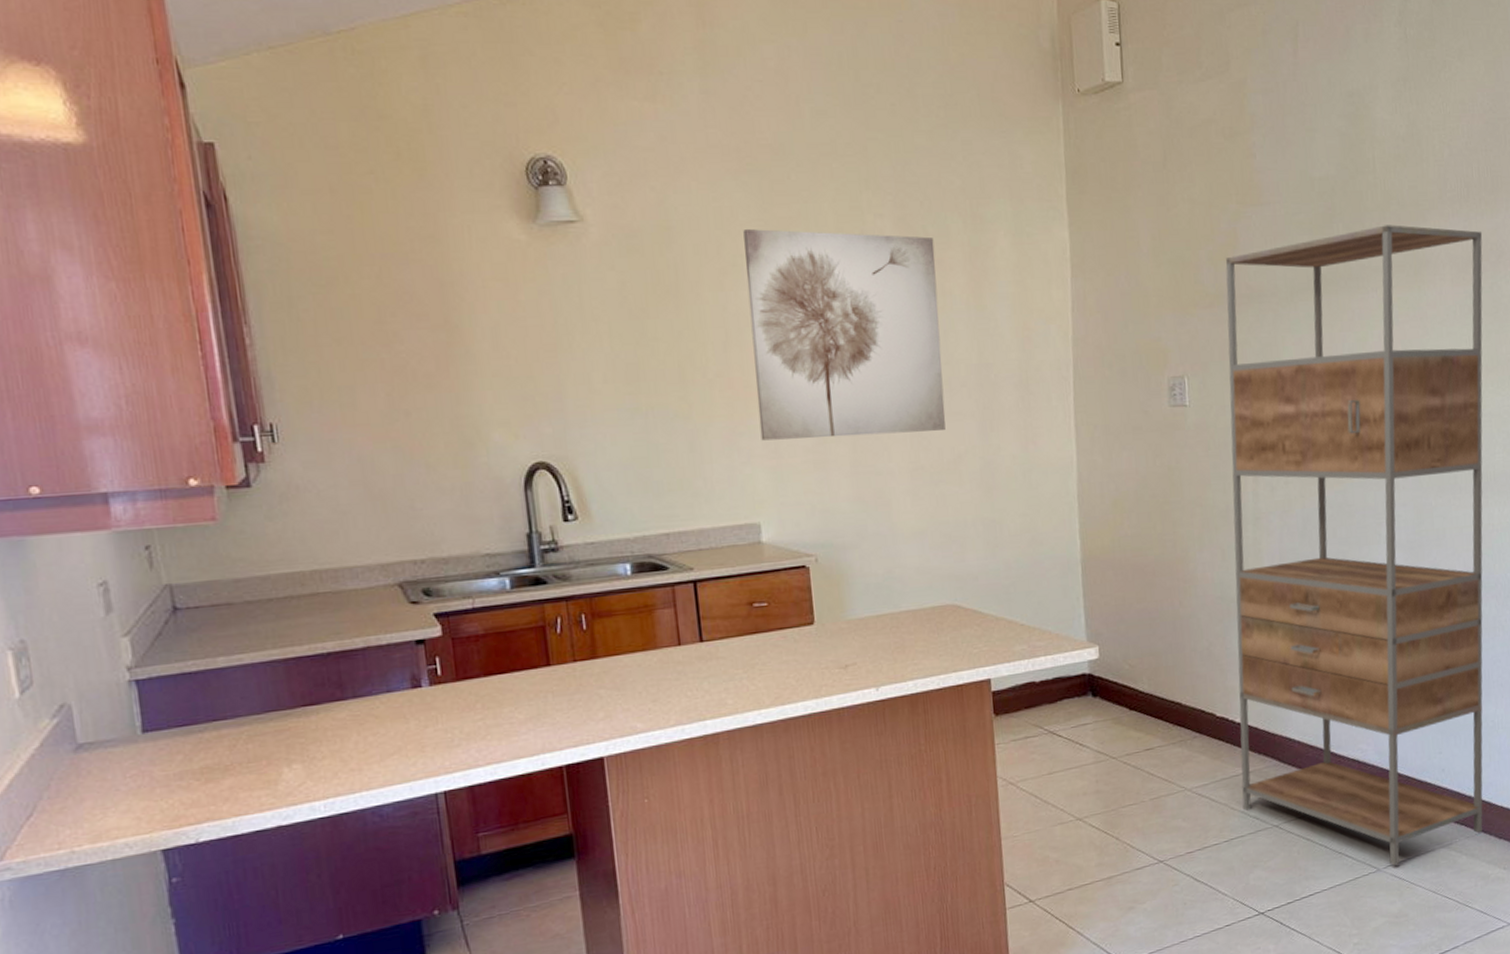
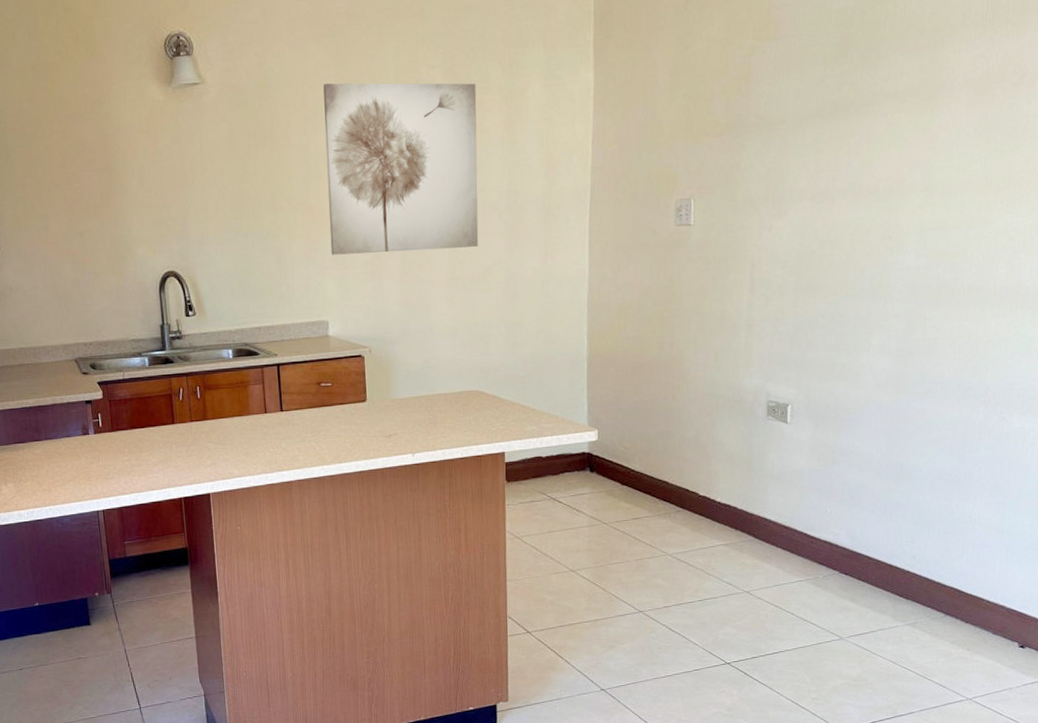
shelving unit: present [1225,225,1483,866] -> none [717,51,1006,636]

